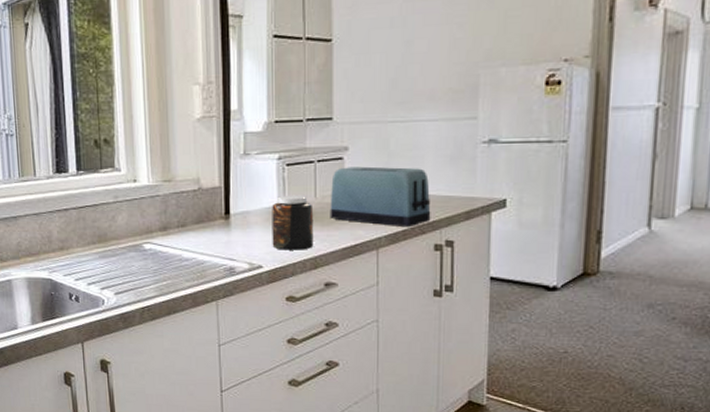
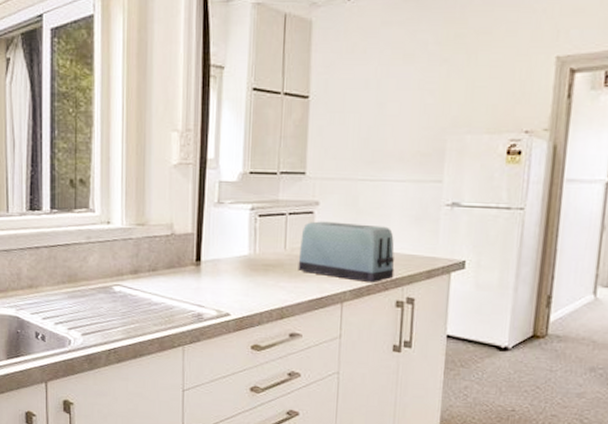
jar: present [272,195,314,250] -> none [240,245,283,300]

